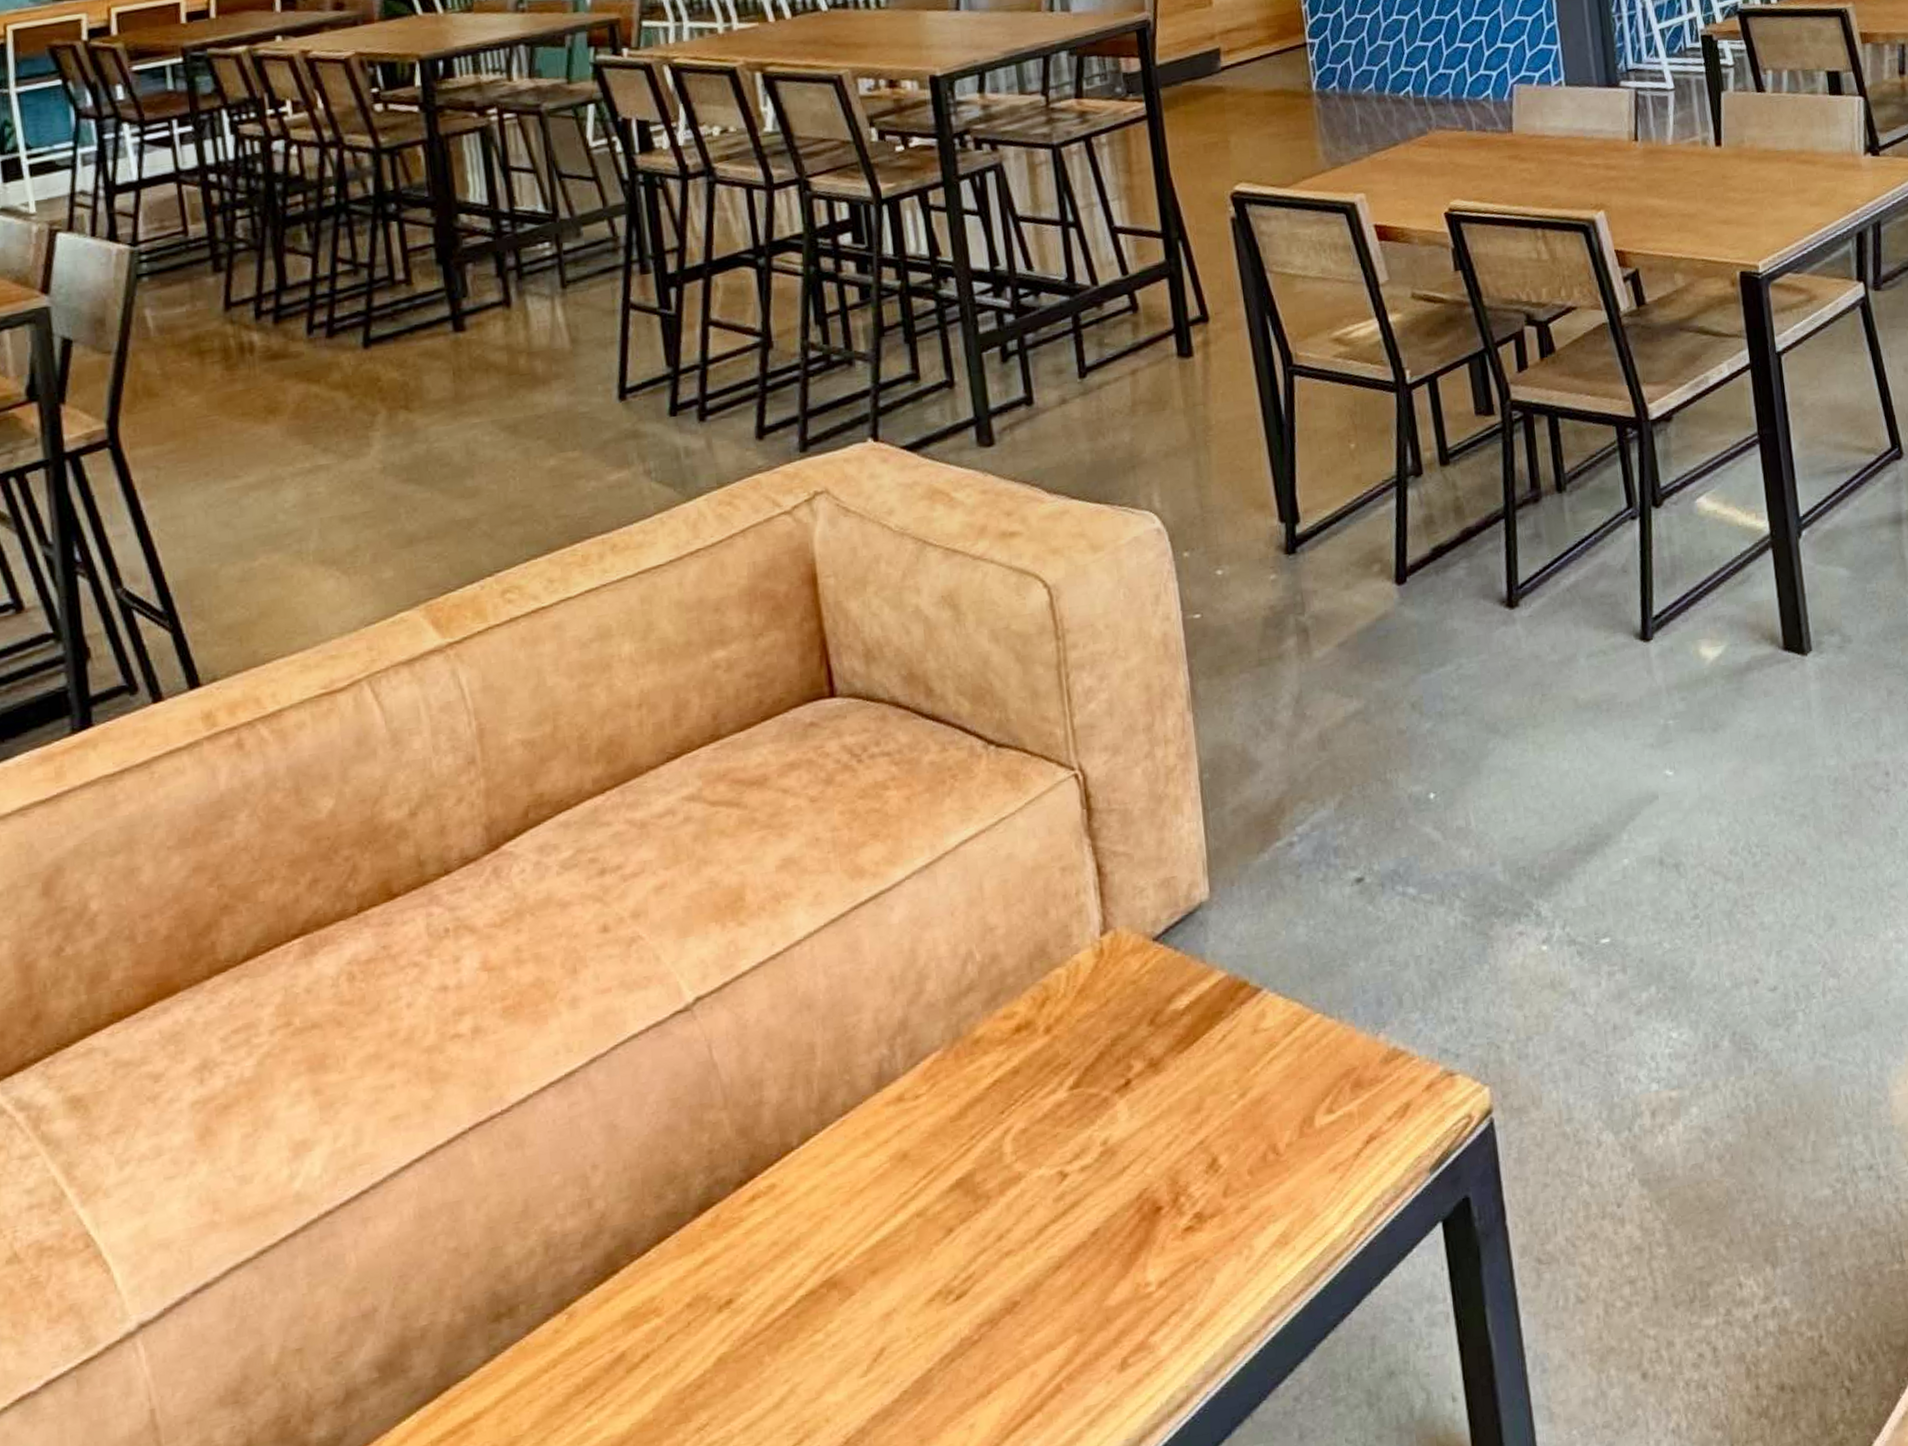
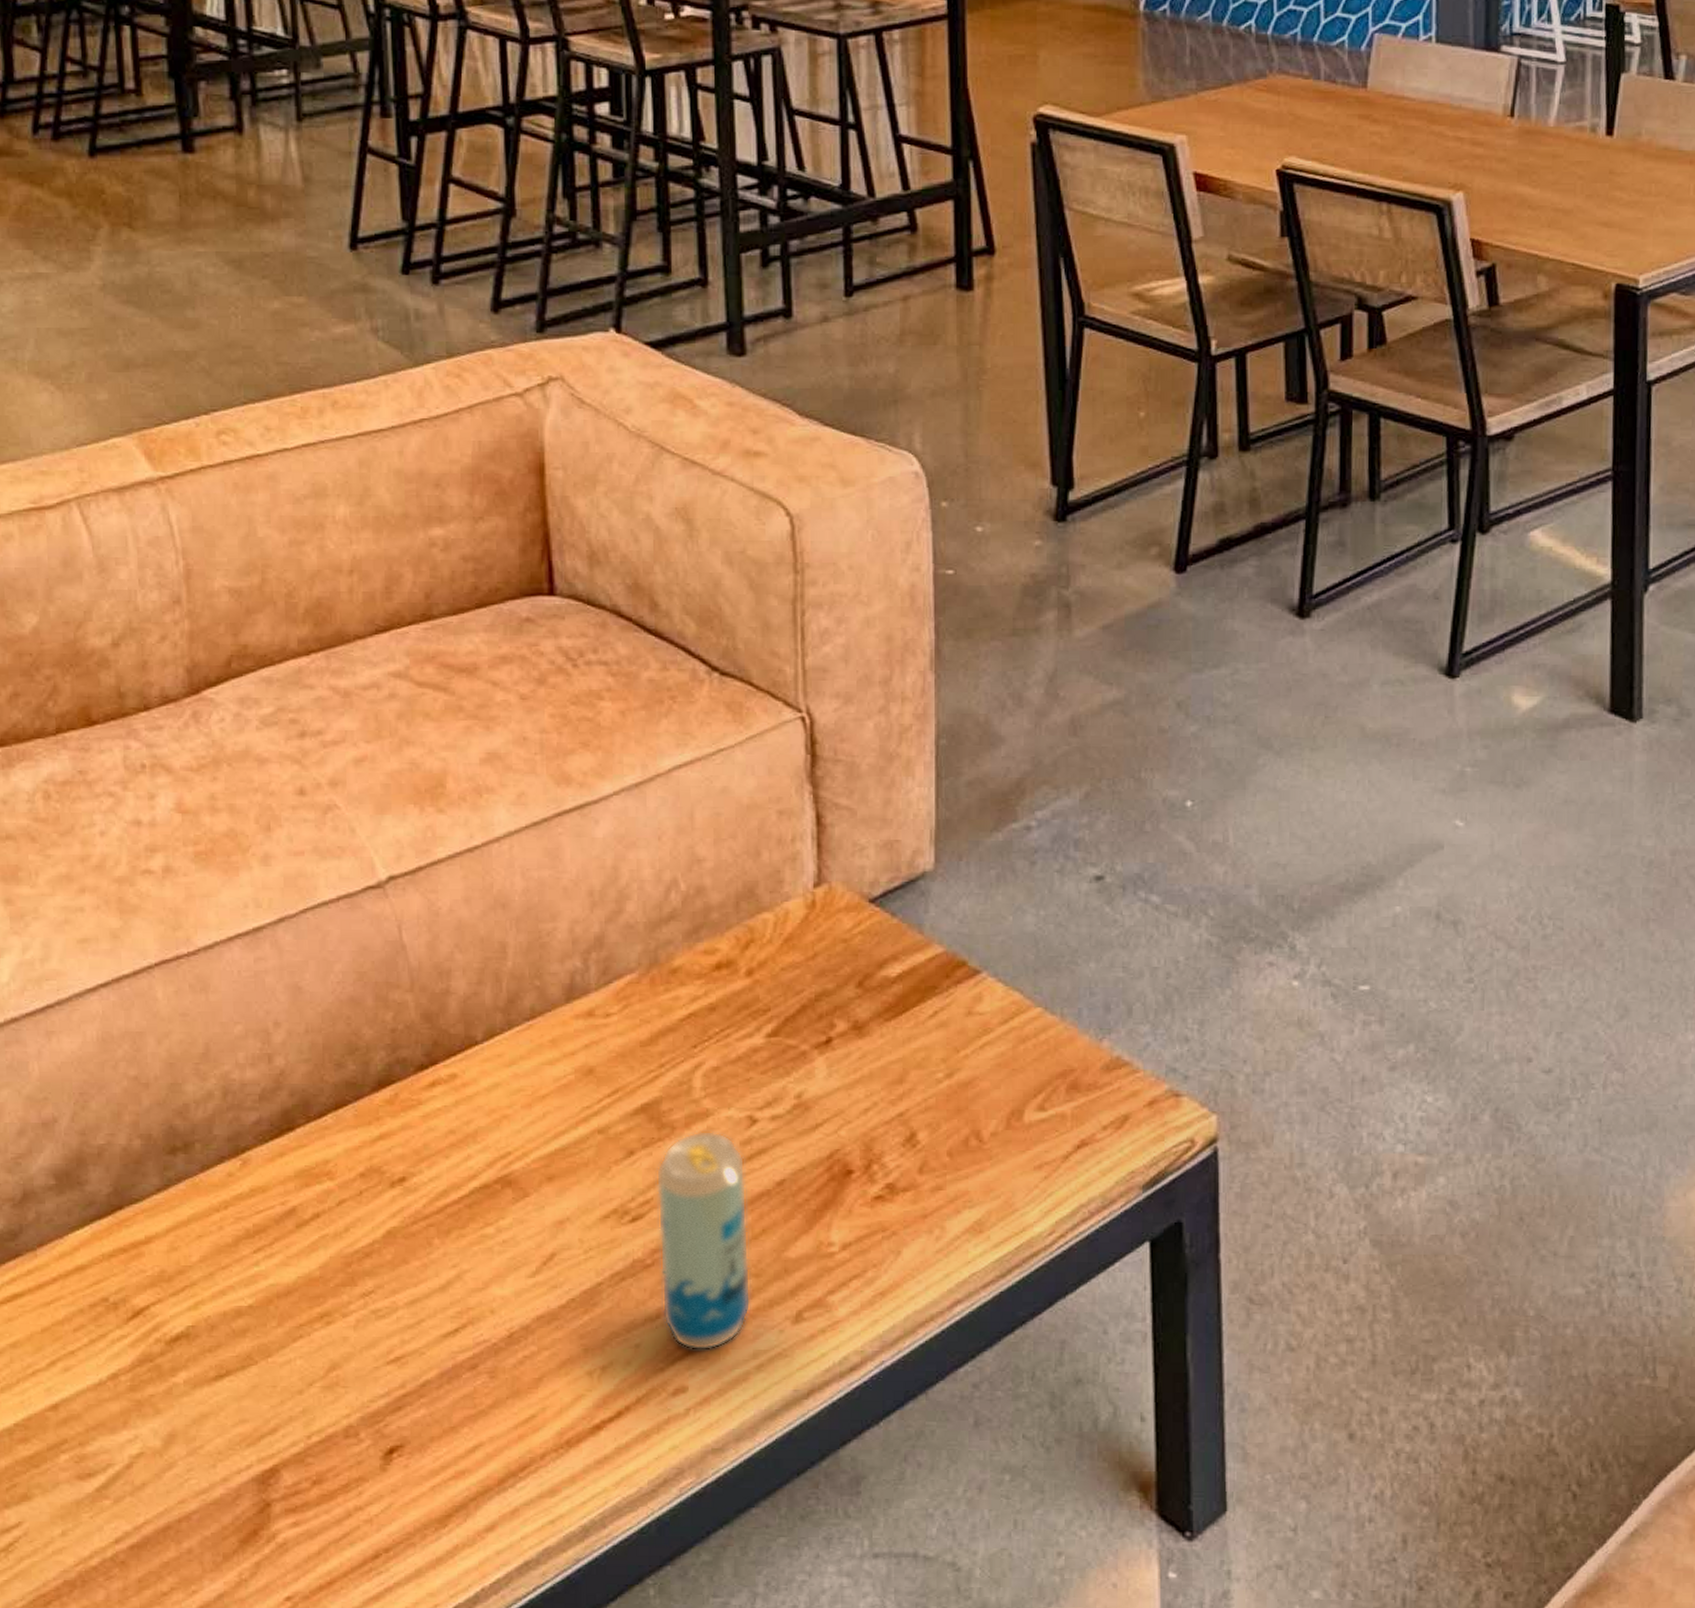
beverage can: none [975,1193,1078,1420] -> present [655,1130,751,1351]

